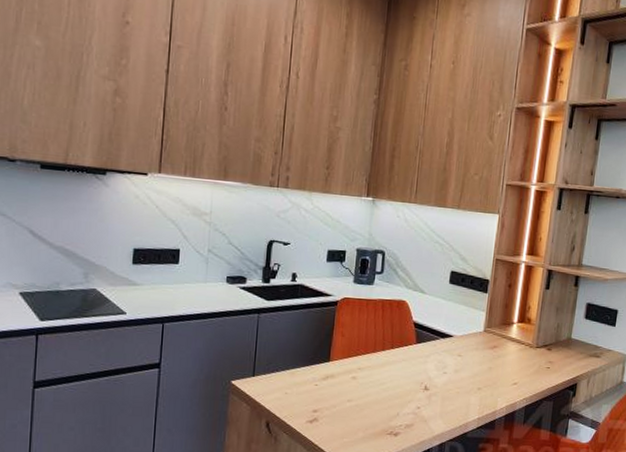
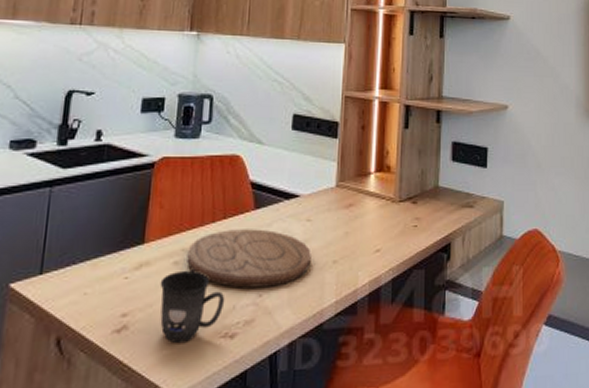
mug: none [341,383,391,435] -> present [160,270,225,343]
cutting board: none [362,357,461,403] -> present [186,229,311,288]

